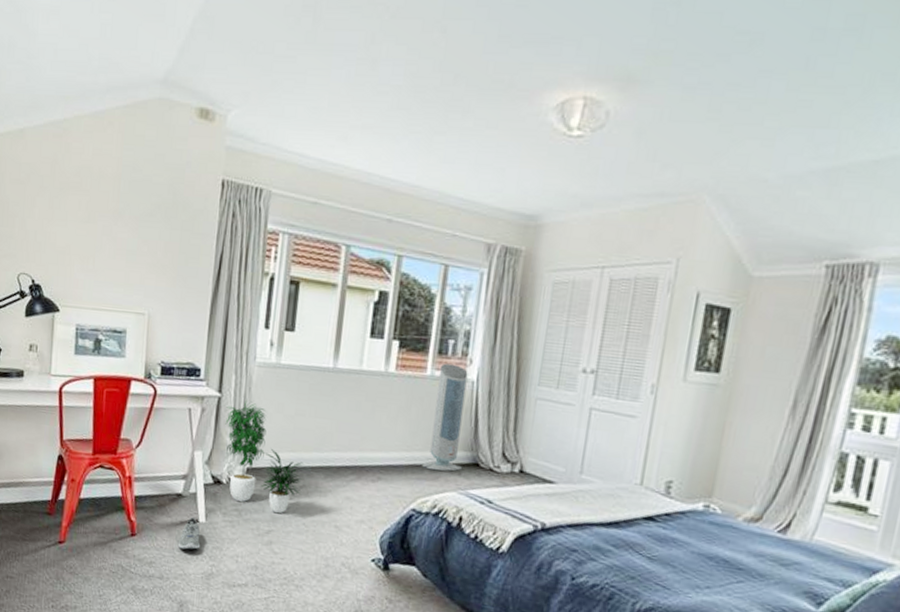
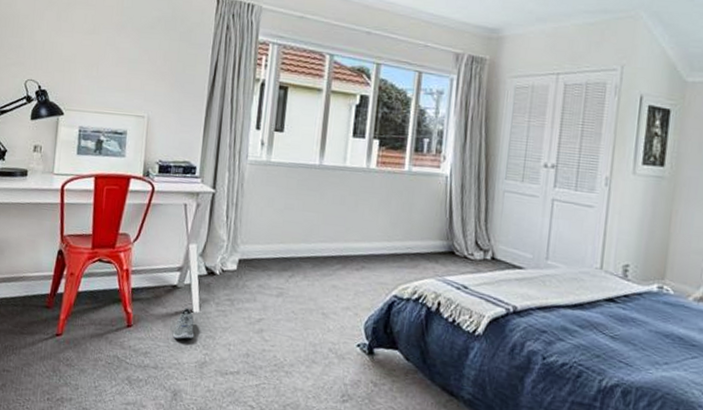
potted plant: present [225,399,304,514] -> none [219,195,293,303]
air purifier: present [422,363,468,472] -> none [402,160,442,260]

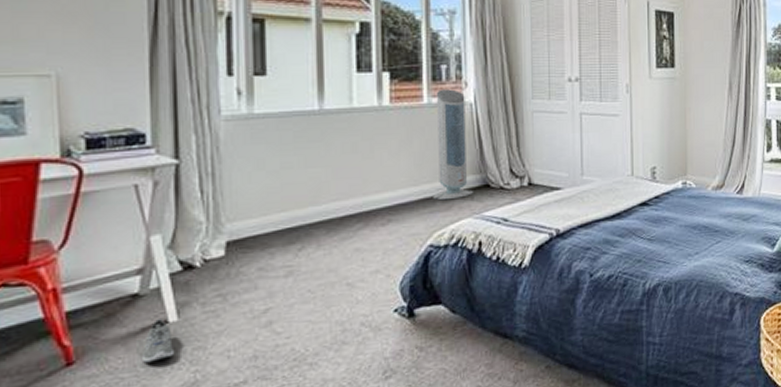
air purifier: none [402,160,442,260] -> present [433,89,474,201]

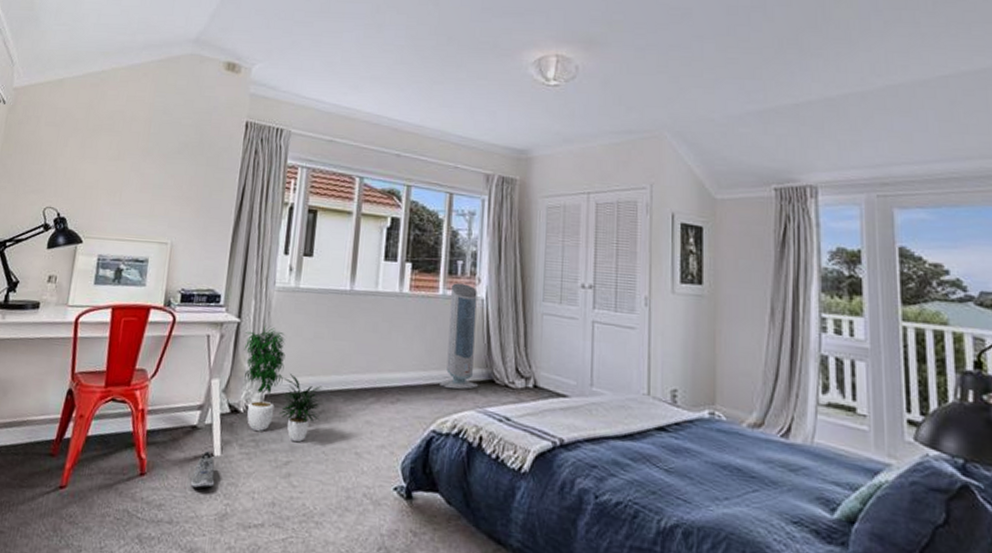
potted plant: none [189,161,303,287] -> present [244,324,324,442]

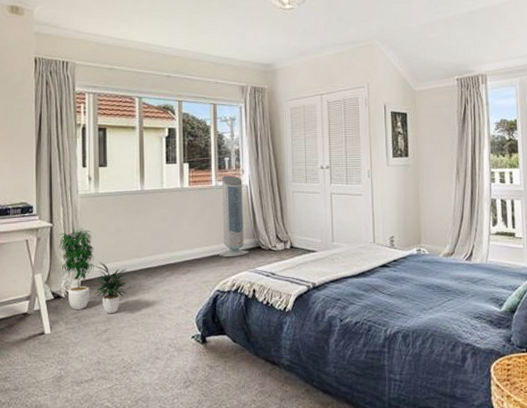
sneaker: present [190,450,215,488] -> none [28,330,49,360]

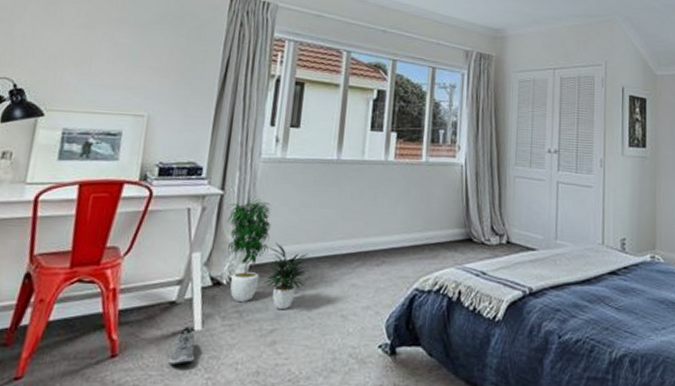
sneaker: none [28,330,49,360] -> present [167,325,195,364]
air purifier: present [219,175,250,258] -> none [422,150,458,249]

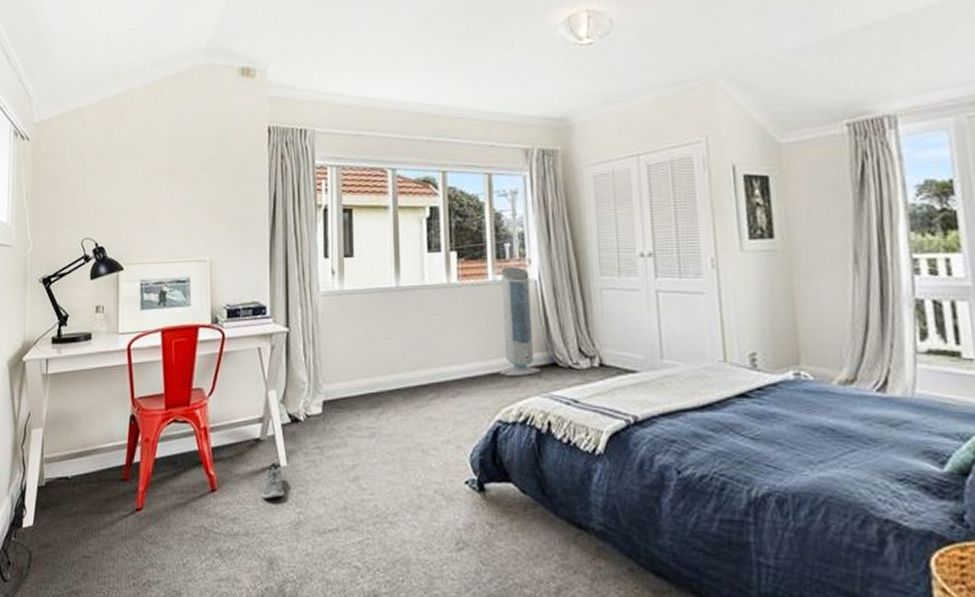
potted plant: present [227,195,310,310] -> none [296,331,383,446]
air purifier: none [422,150,458,249] -> present [500,267,542,377]

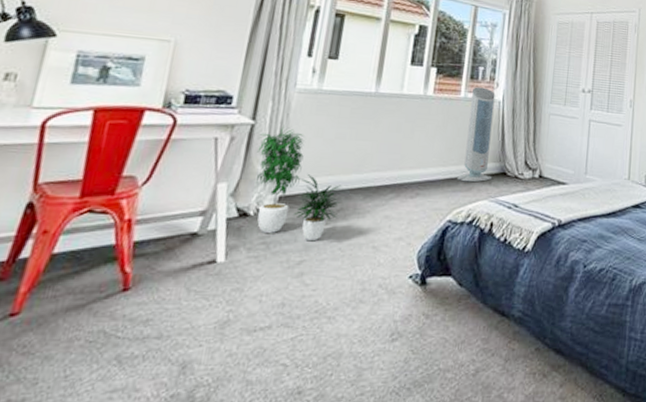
sneaker: present [261,461,285,499] -> none [186,257,217,297]
potted plant: none [296,331,383,446] -> present [256,126,342,242]

